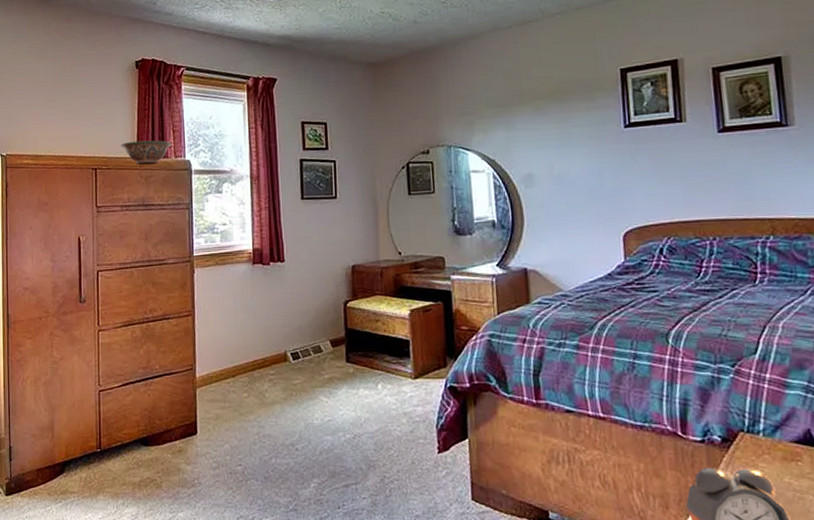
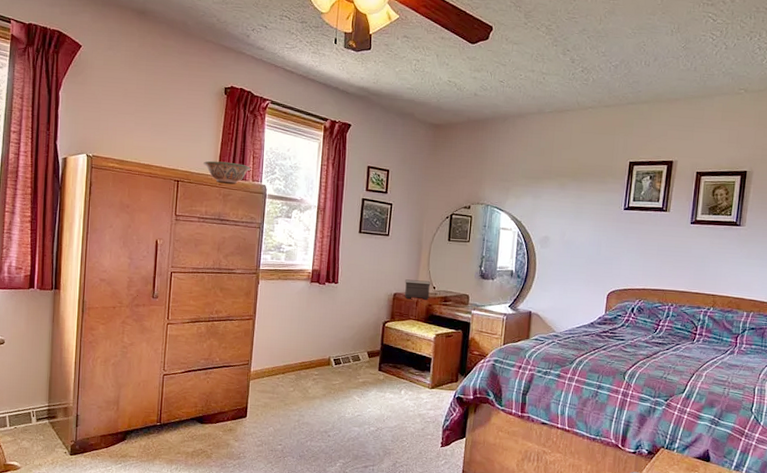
jewelry box: none [363,246,396,270] -> present [404,279,431,300]

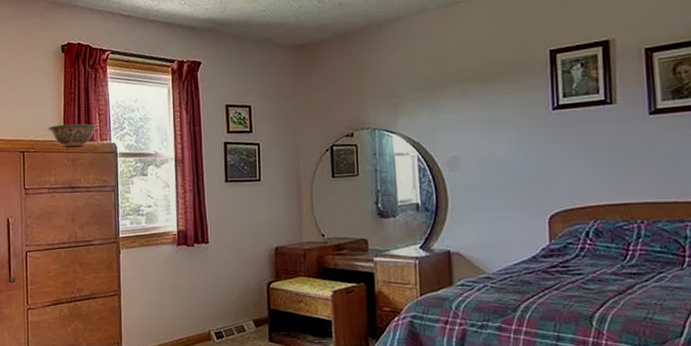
jewelry box: present [404,279,431,300] -> none [286,228,319,252]

